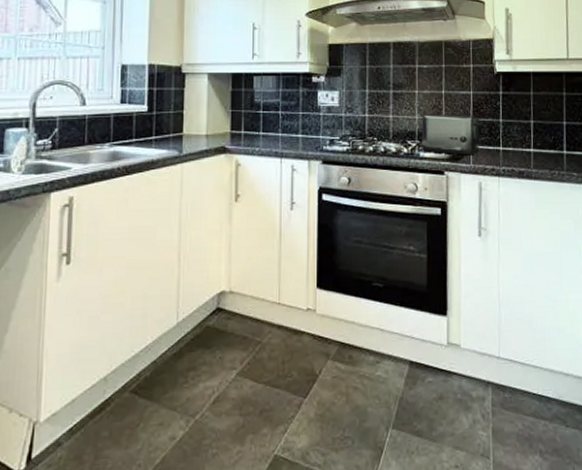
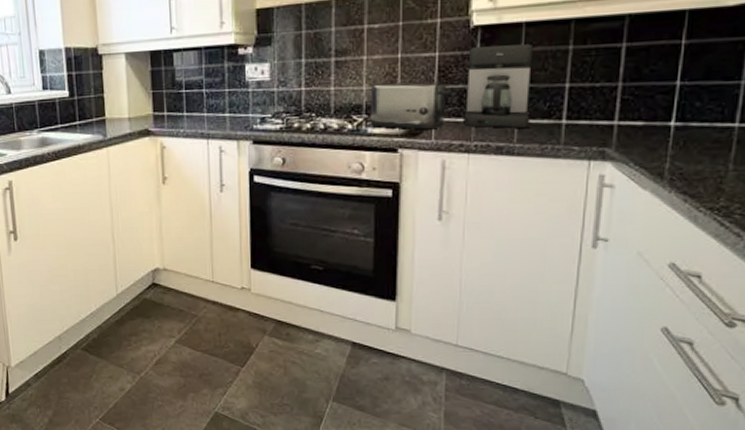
coffee maker: none [493,89,542,157] -> present [463,44,533,129]

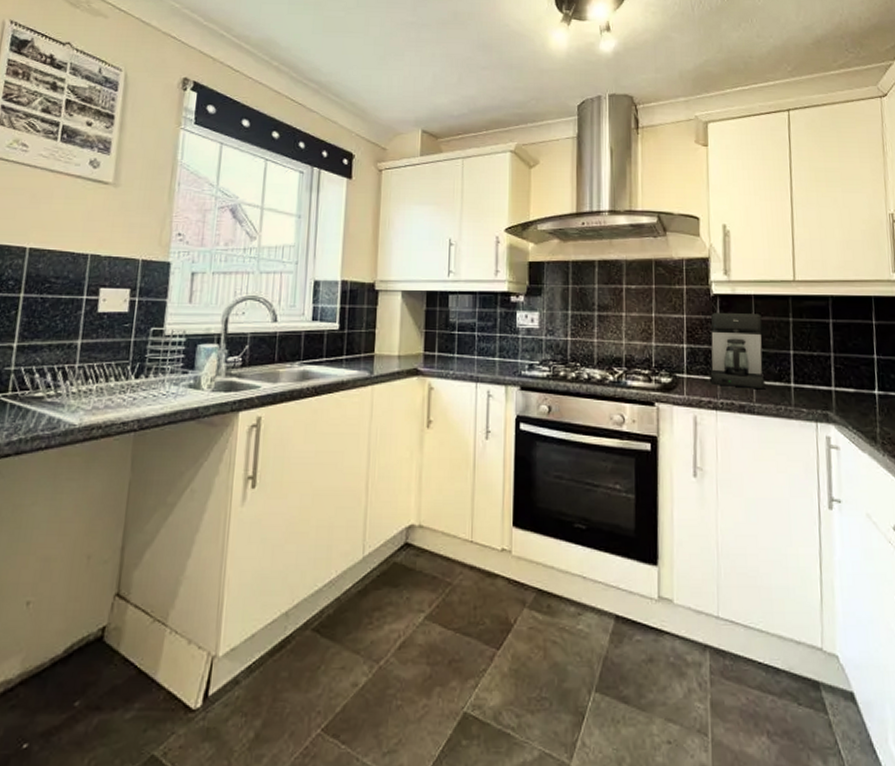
toaster: present [370,81,451,130] -> none [629,338,698,386]

